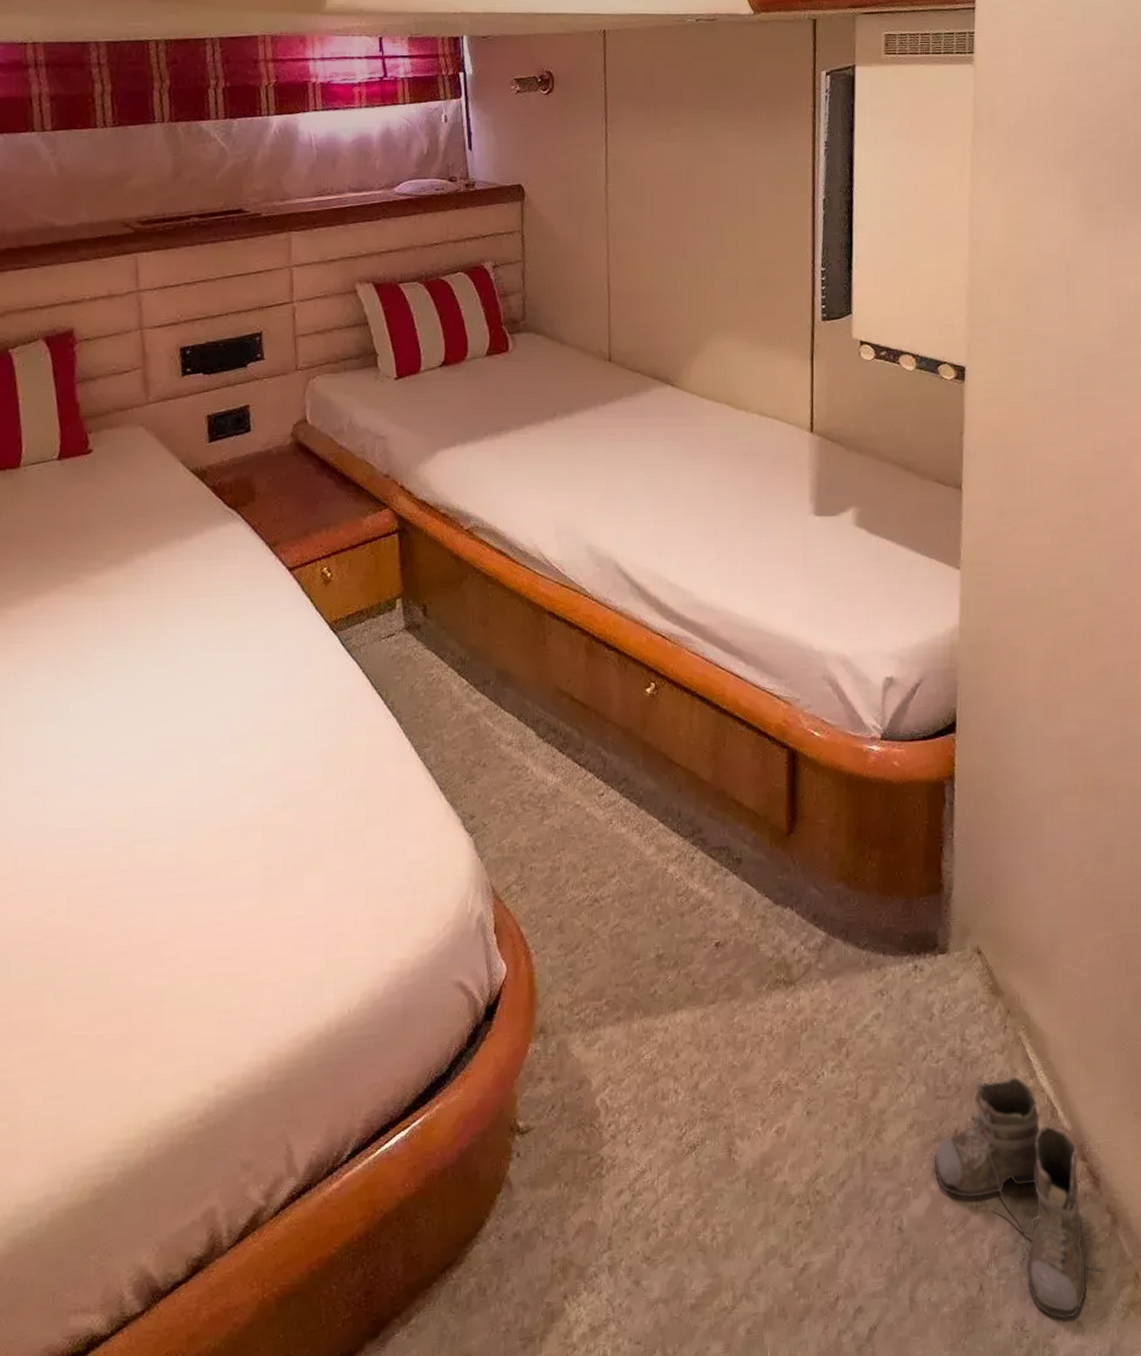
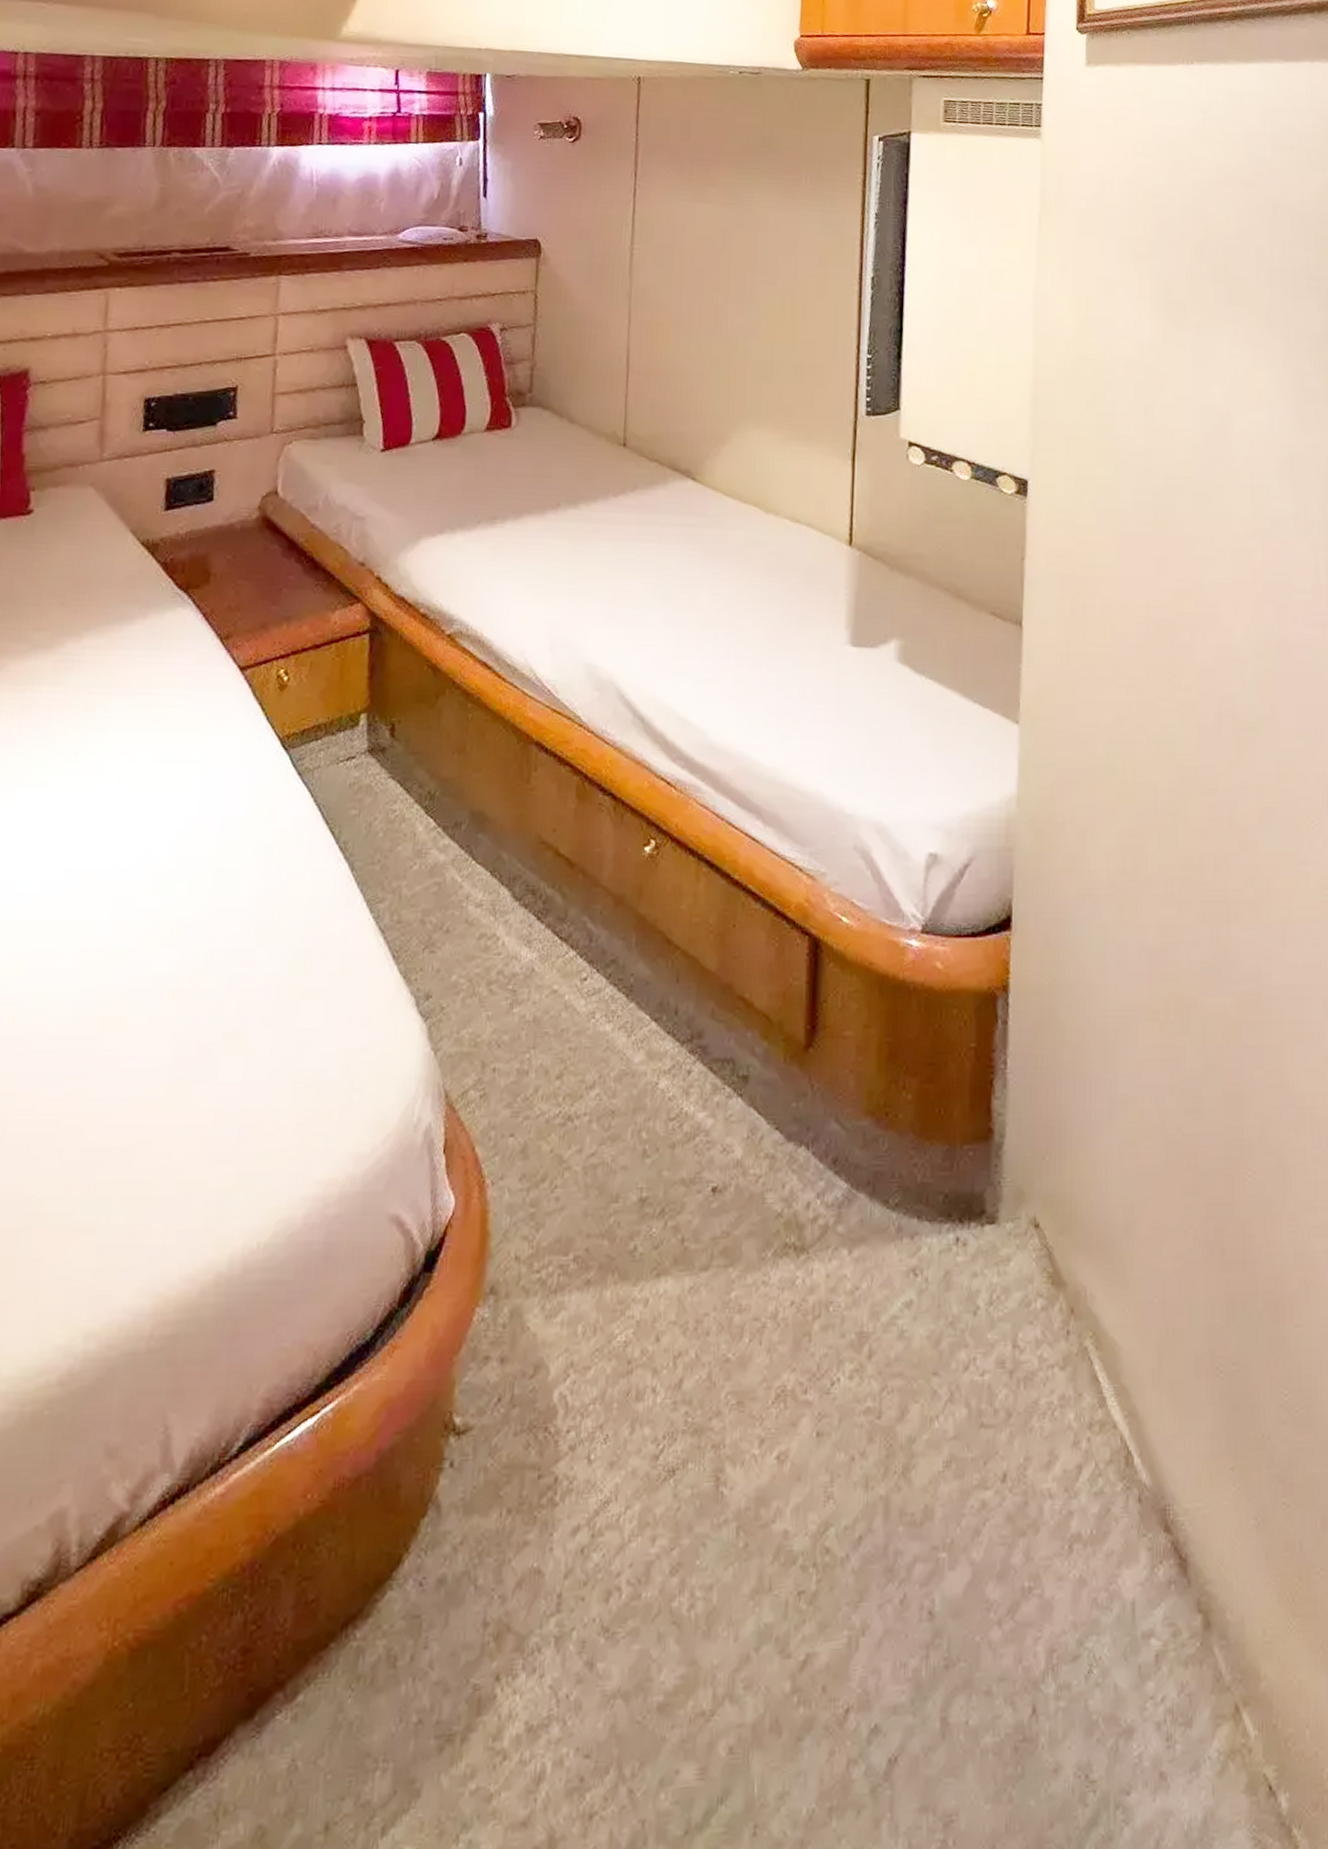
boots: present [935,1076,1107,1319] -> none [977,1403,1198,1766]

